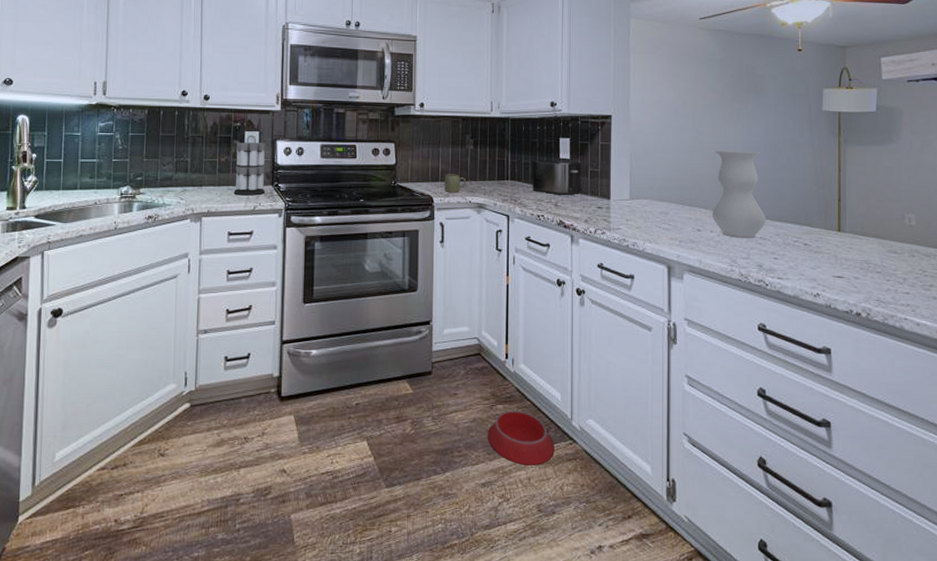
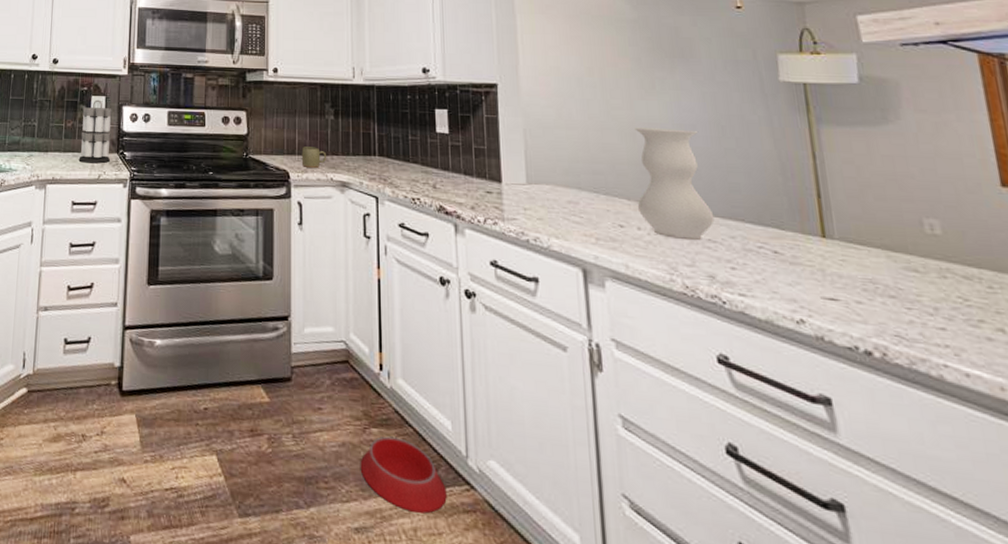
toaster: present [532,160,581,195] -> none [404,134,464,176]

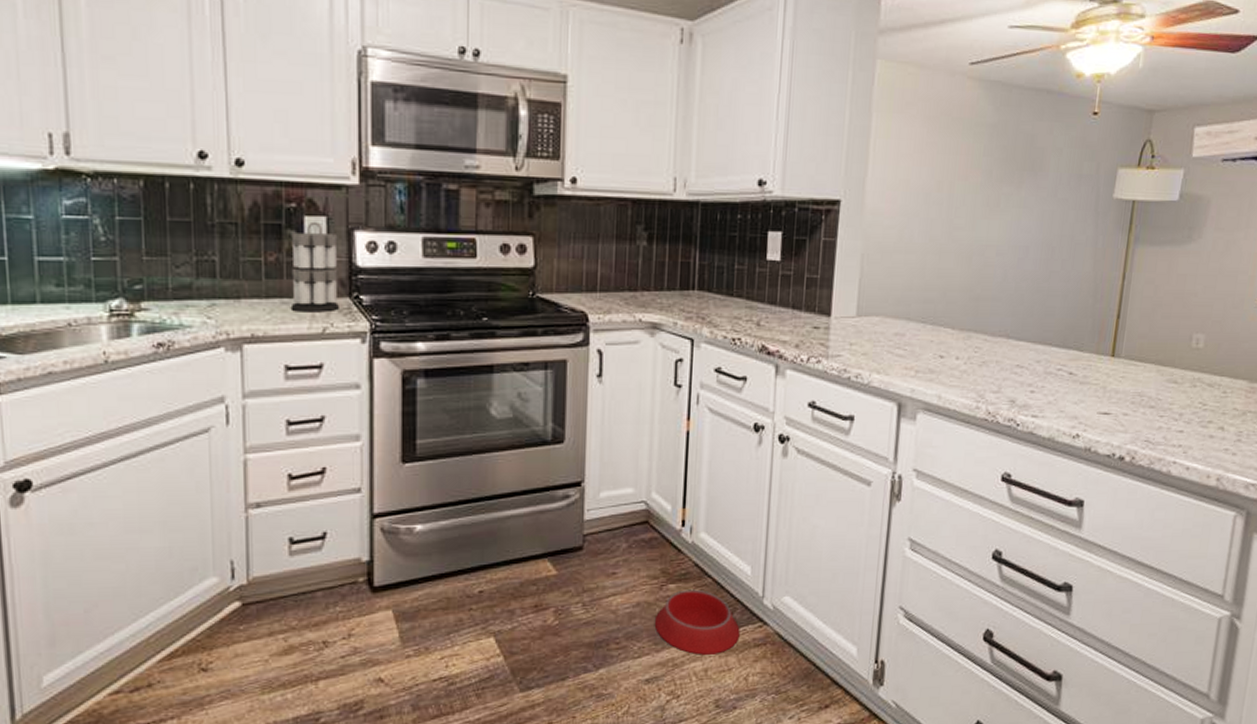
mug: present [301,146,327,168] -> none [604,281,636,307]
vase: present [634,127,715,241] -> none [959,250,1031,367]

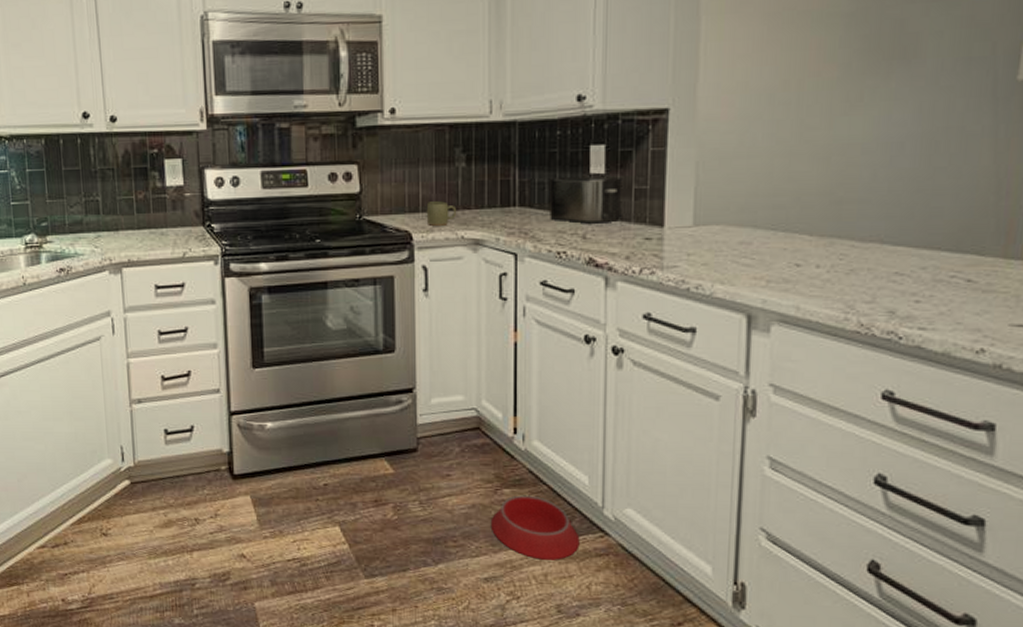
spice rack: present [290,221,339,313] -> none [154,163,195,240]
mug: none [604,281,636,307] -> present [426,201,457,226]
toaster: none [727,263,795,311] -> present [550,177,621,224]

